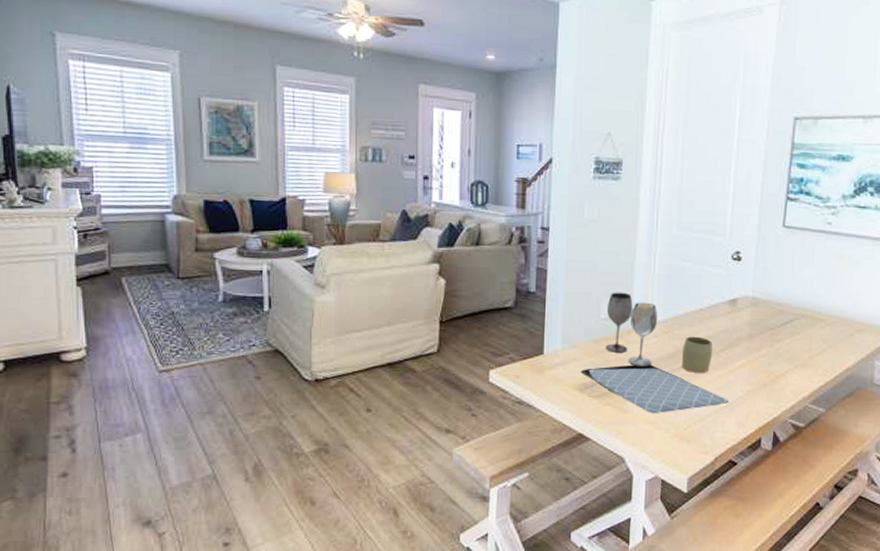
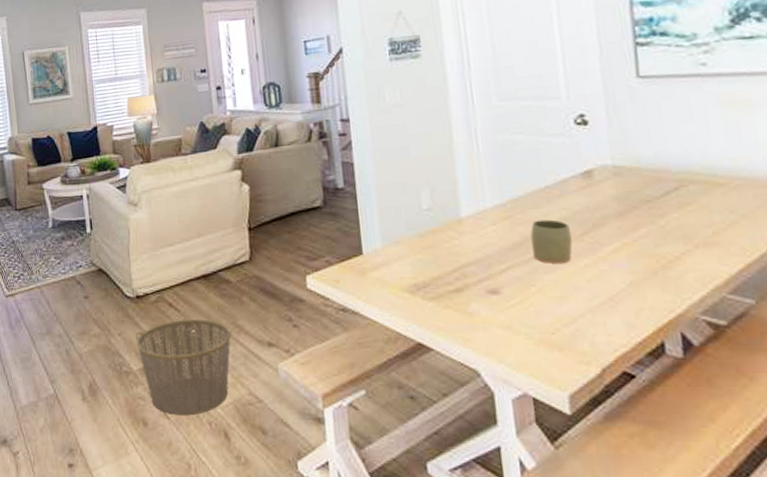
basket: none [309,404,413,495] -> present [135,318,233,416]
placemat: present [580,364,729,413] -> none [408,256,607,315]
wineglass: present [605,292,658,366] -> none [427,177,494,260]

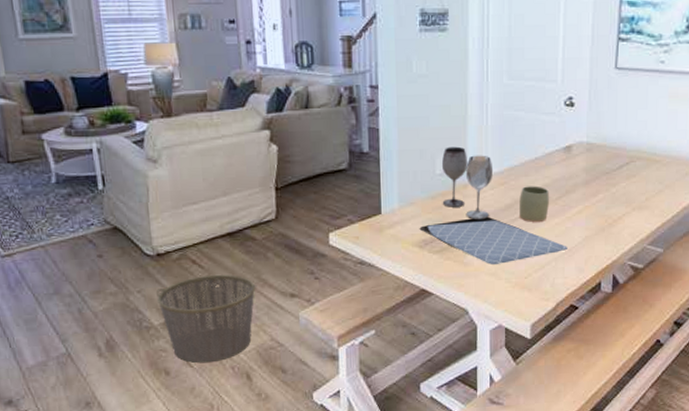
placemat: none [408,256,607,315] -> present [419,216,567,265]
wineglass: none [427,177,494,260] -> present [441,146,494,219]

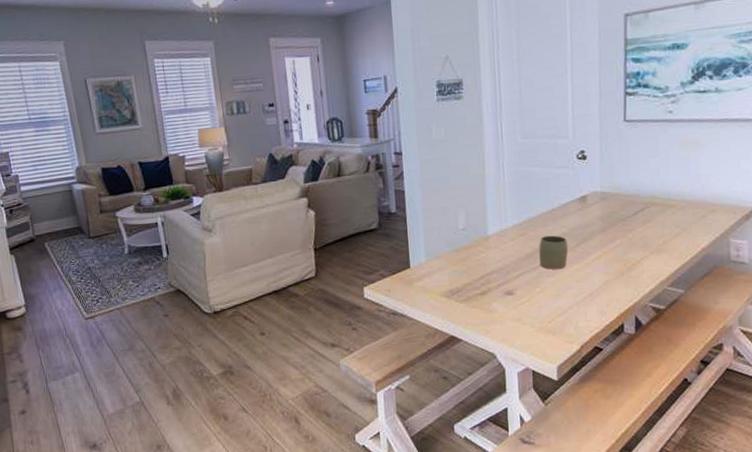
basket: present [155,274,257,363] -> none [213,328,302,409]
placemat: present [419,216,567,265] -> none [446,266,588,311]
wineglass: present [441,146,494,219] -> none [463,202,513,269]

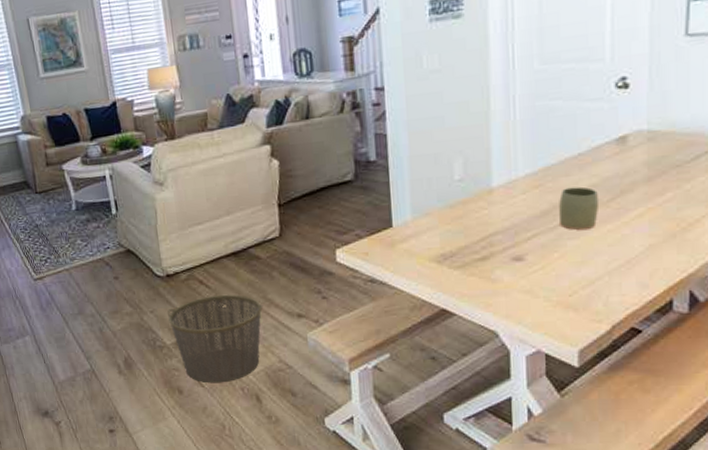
basket: none [213,328,302,409] -> present [167,294,264,383]

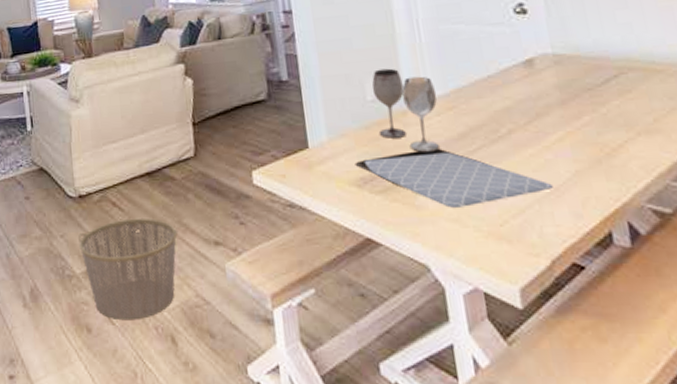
placemat: none [436,225,625,281] -> present [354,148,553,208]
wineglass: none [460,147,525,229] -> present [372,68,439,152]
mug: present [559,186,600,230] -> none [475,109,517,154]

